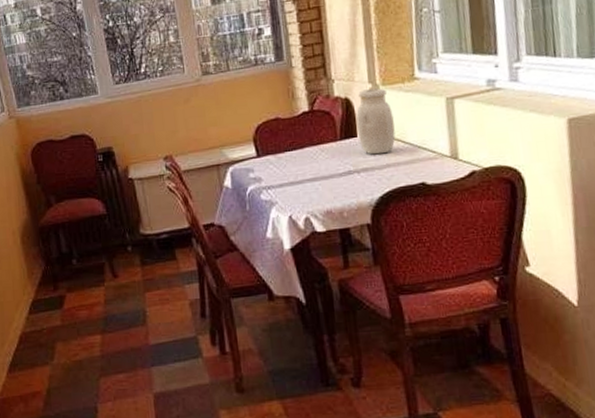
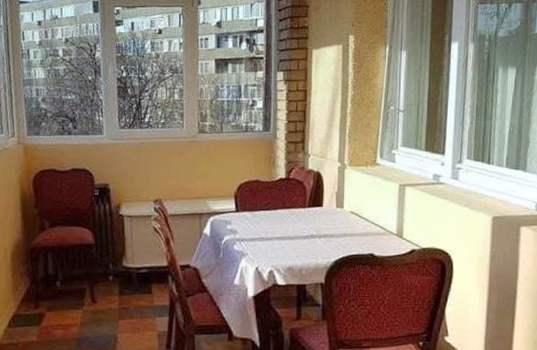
jar: present [356,88,396,155] -> none [323,167,355,225]

